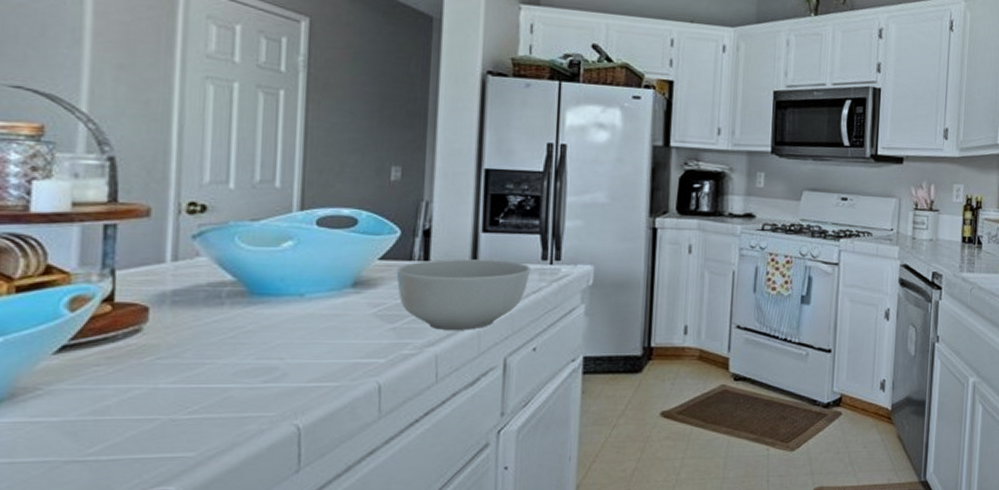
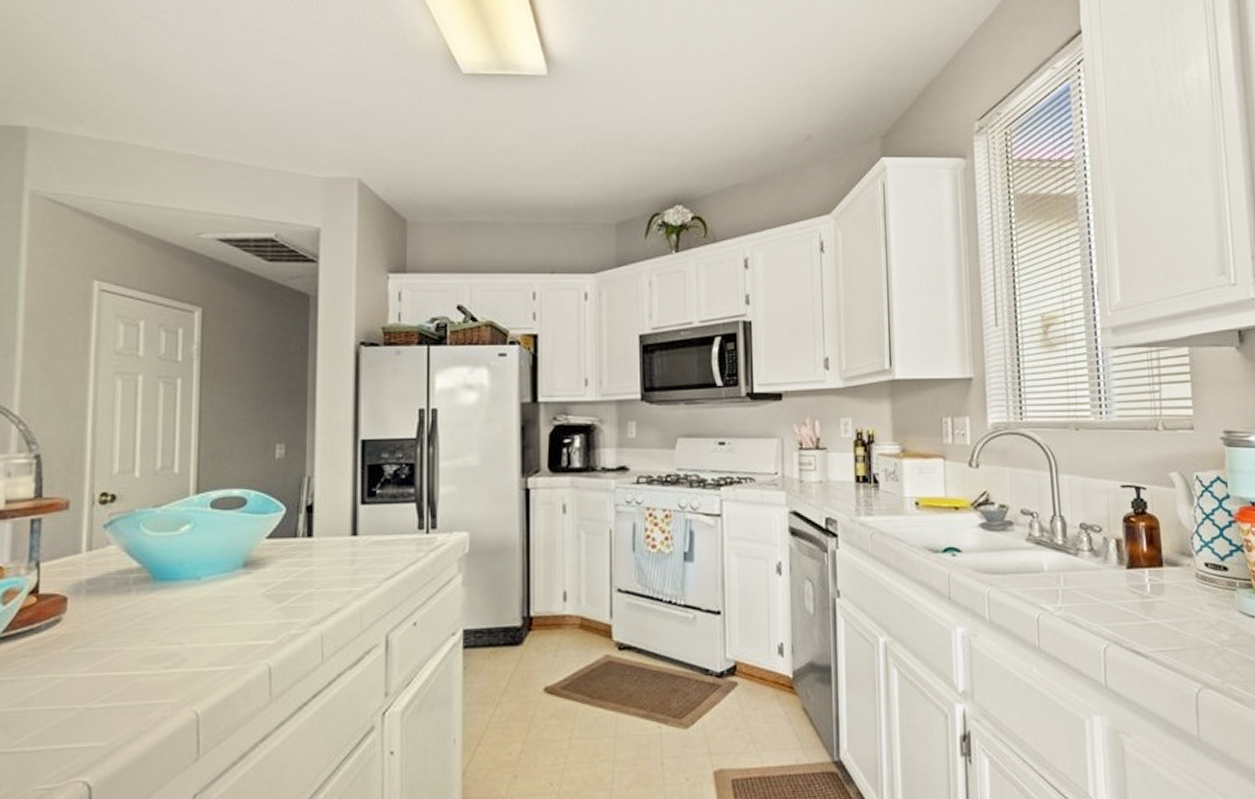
bowl: present [396,259,532,330] -> none [282,532,409,607]

